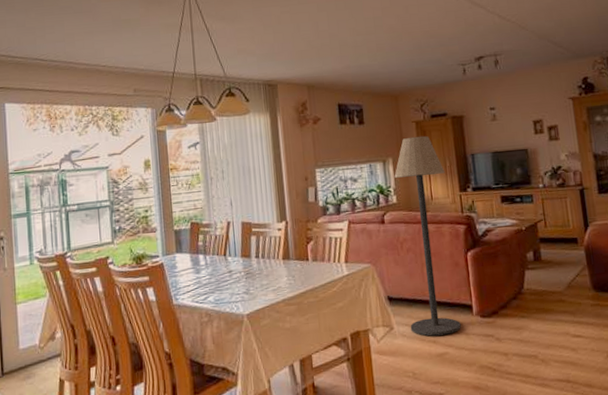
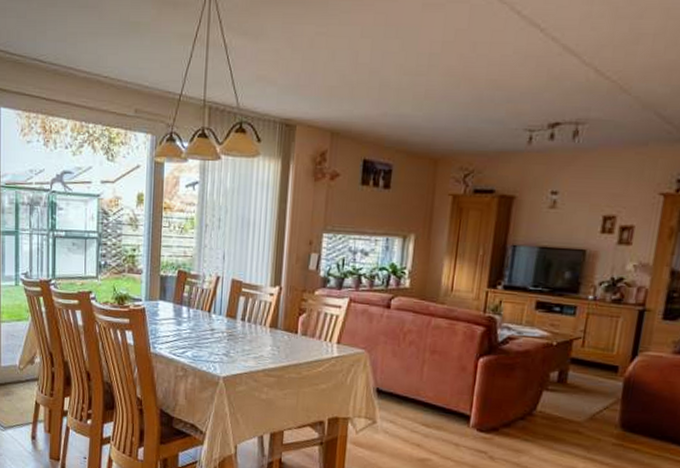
floor lamp: present [394,135,461,336] -> none [395,212,475,441]

